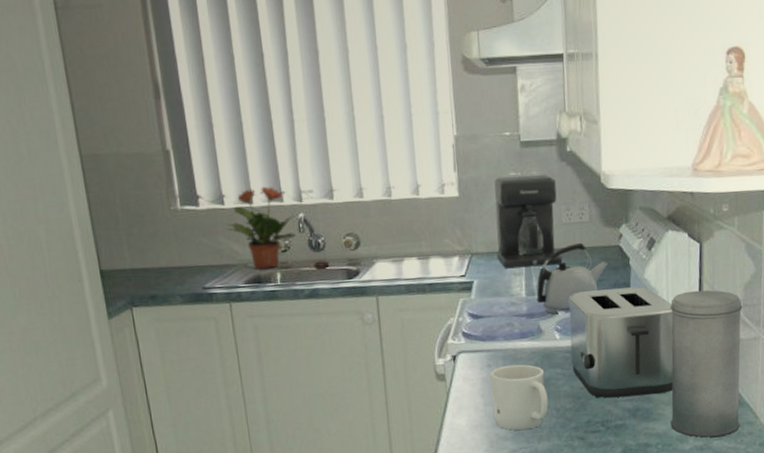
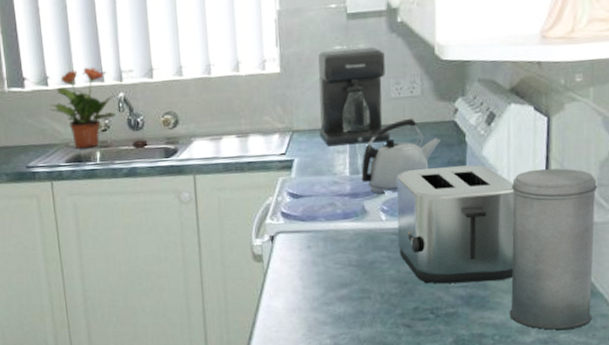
mug: present [490,364,549,431] -> none [309,246,372,316]

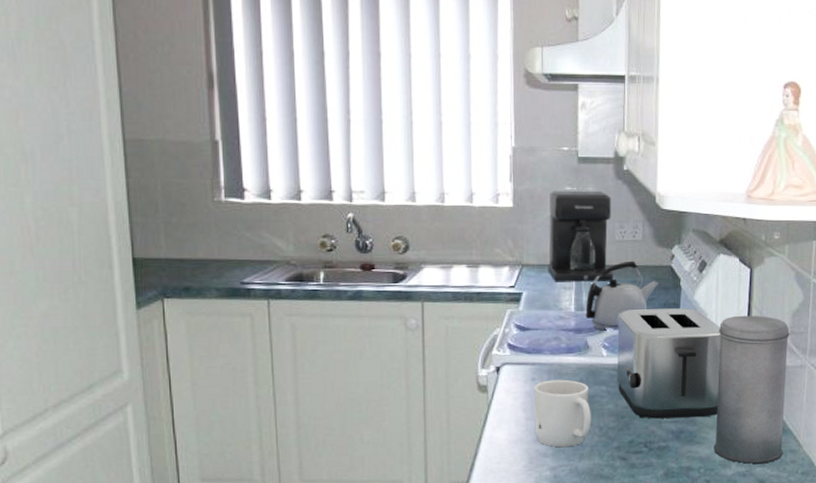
potted plant: present [49,66,117,149] -> none [270,184,345,268]
mug: none [309,246,372,316] -> present [533,379,591,448]

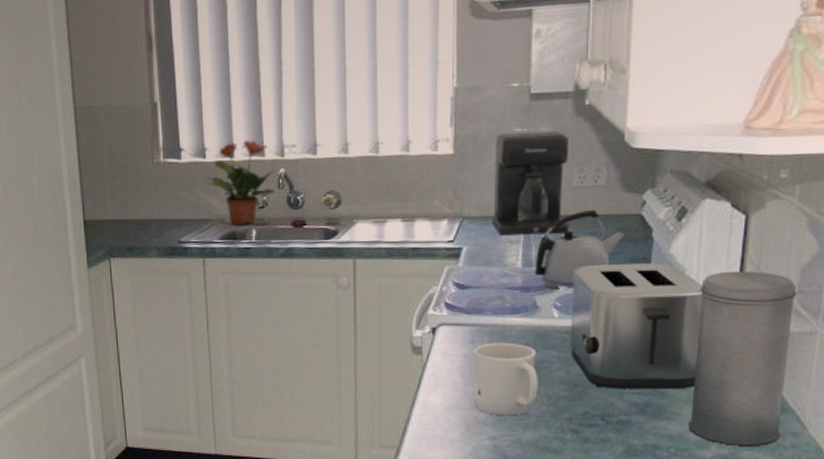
potted plant: none [270,184,345,268] -> present [205,140,277,226]

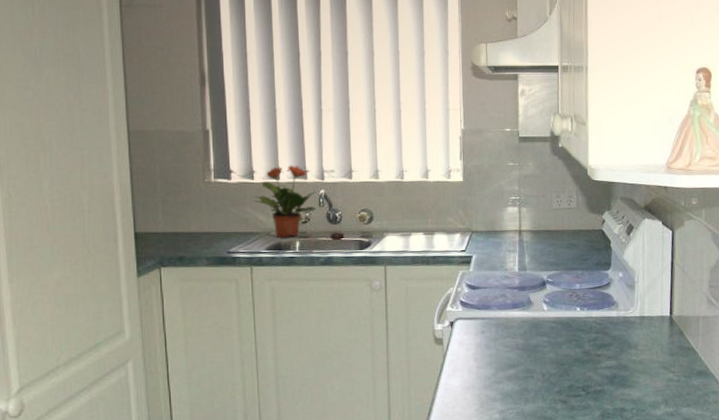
mug: present [473,342,538,416] -> none [483,331,535,393]
coffee maker: present [491,130,569,236] -> none [494,165,552,246]
kettle: present [534,209,626,289] -> none [528,225,592,288]
toaster: present [570,263,703,389] -> none [556,266,648,366]
canister: present [688,270,797,447] -> none [644,271,709,405]

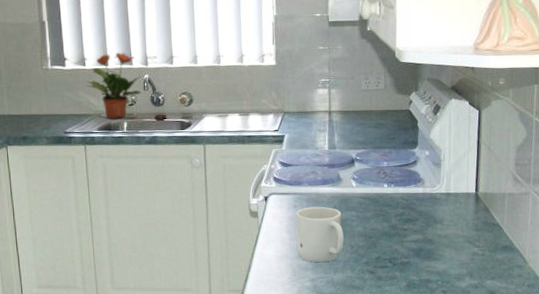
mug: none [483,331,535,393] -> present [295,206,344,263]

